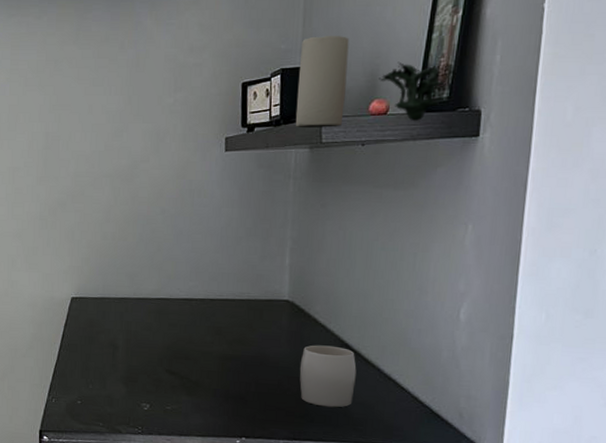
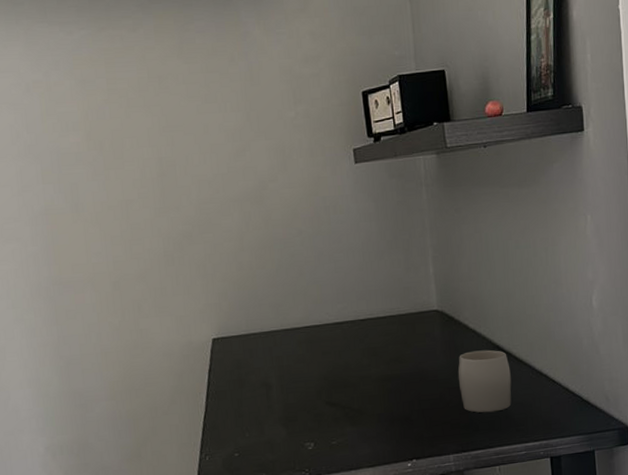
candle: present [295,36,350,128] -> none [414,40,464,135]
succulent plant: present [379,61,446,122] -> none [490,63,549,121]

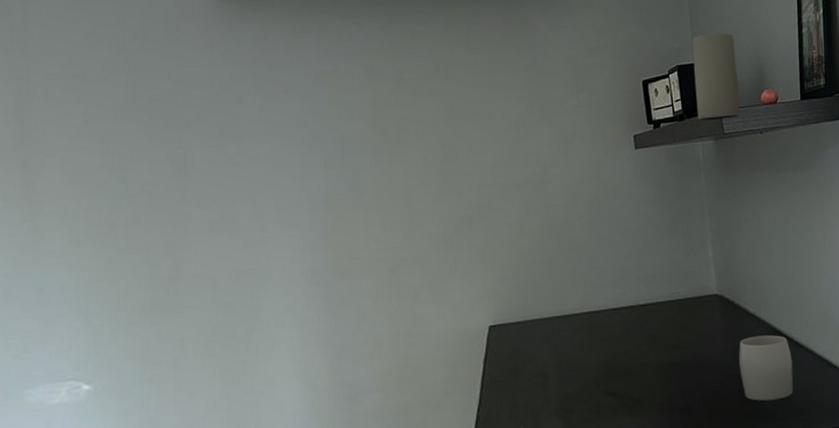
candle: none [414,40,464,135] -> present [692,33,740,121]

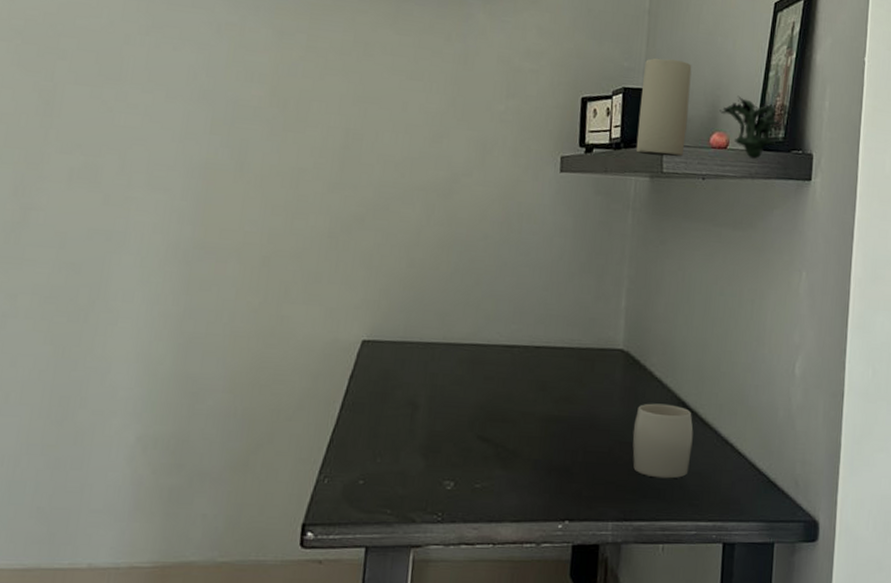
succulent plant: none [765,54,821,108] -> present [719,95,782,160]

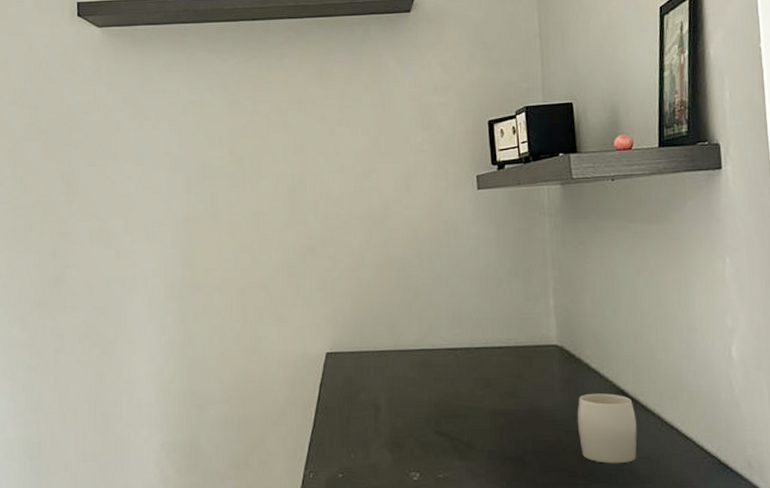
candle: present [636,58,692,157] -> none [542,75,591,165]
succulent plant: present [719,95,782,160] -> none [620,98,683,156]

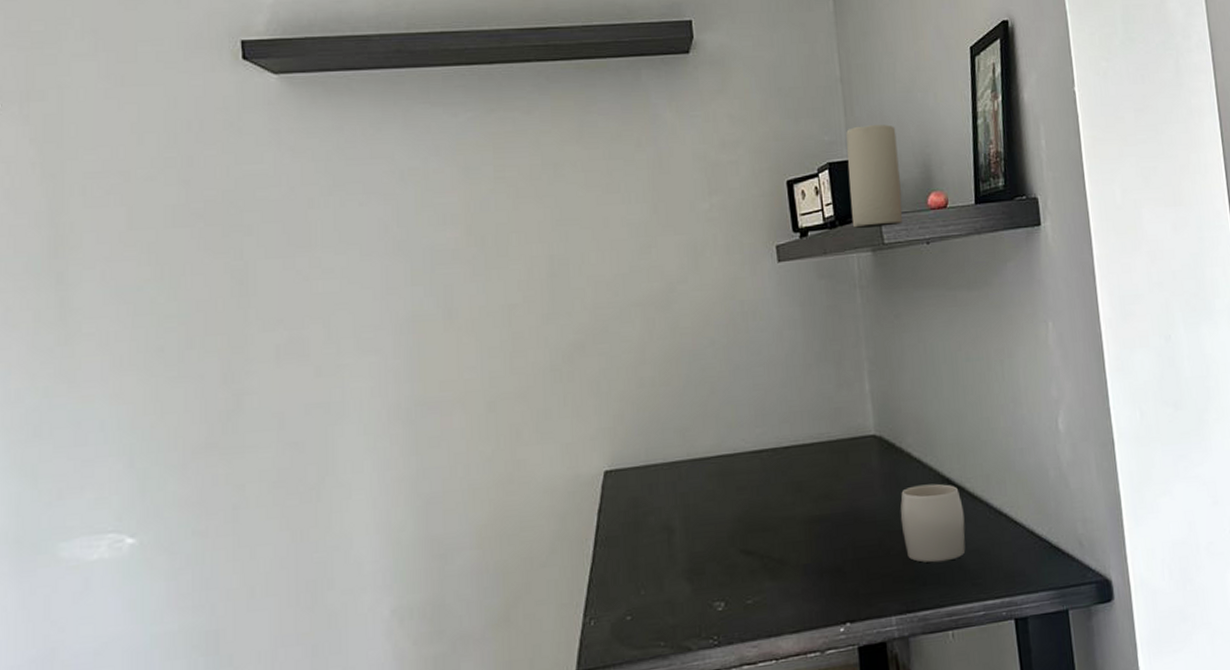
candle: none [542,75,591,165] -> present [846,124,903,229]

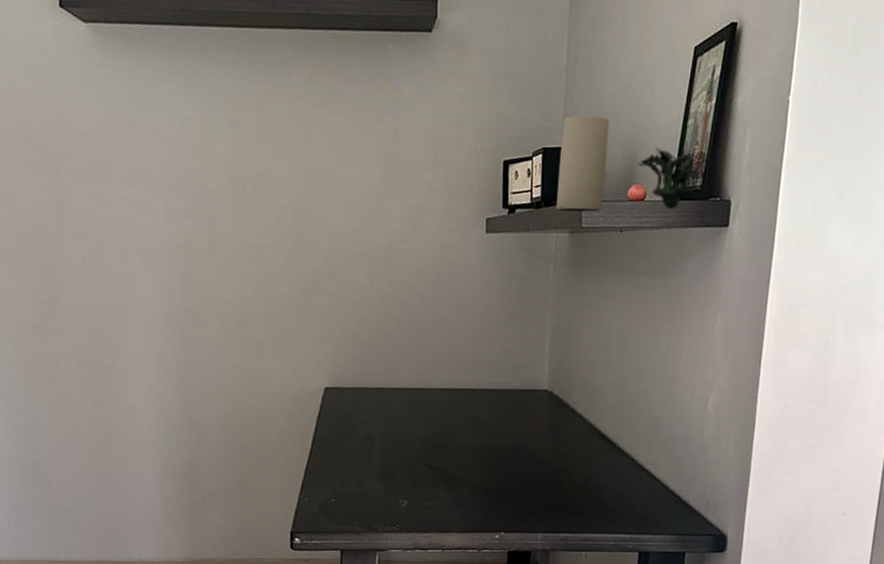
mug: present [900,483,966,563] -> none [557,435,612,499]
succulent plant: none [932,150,1000,214] -> present [637,146,700,210]

